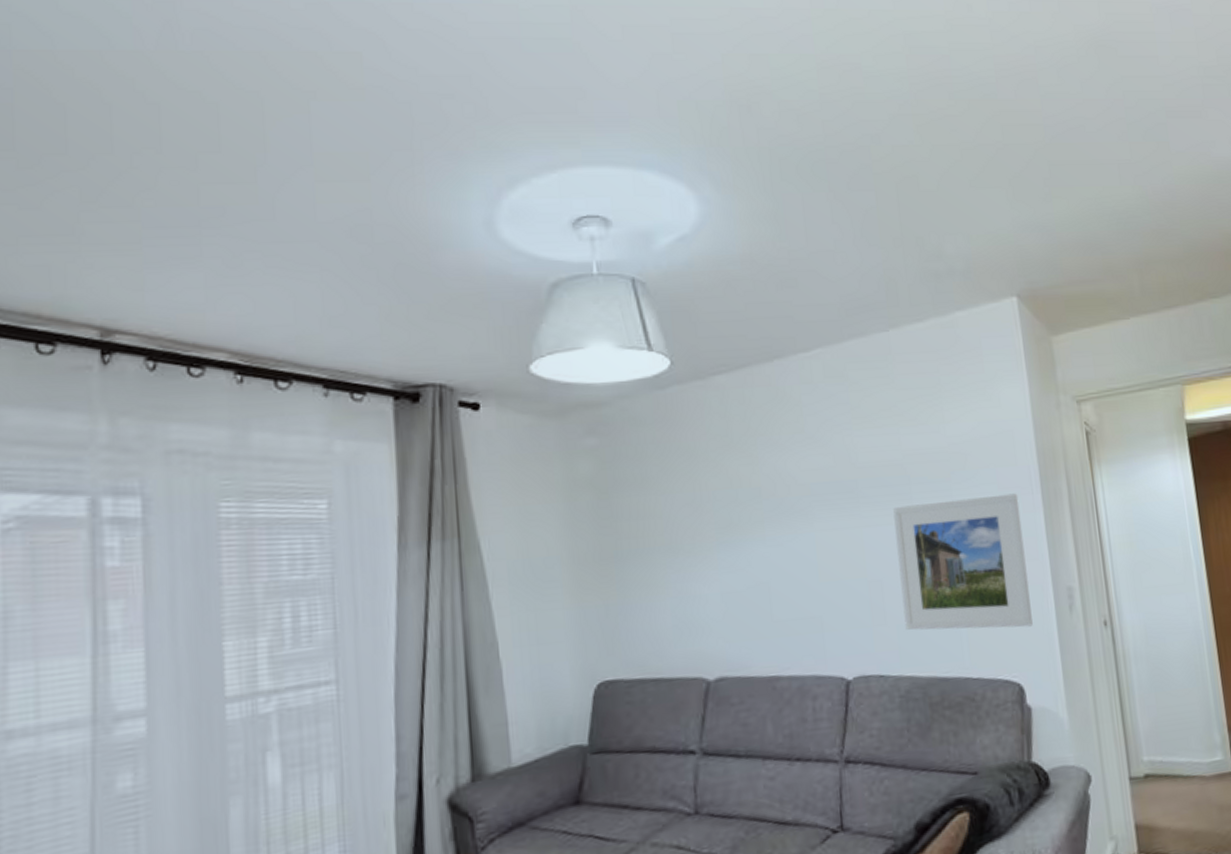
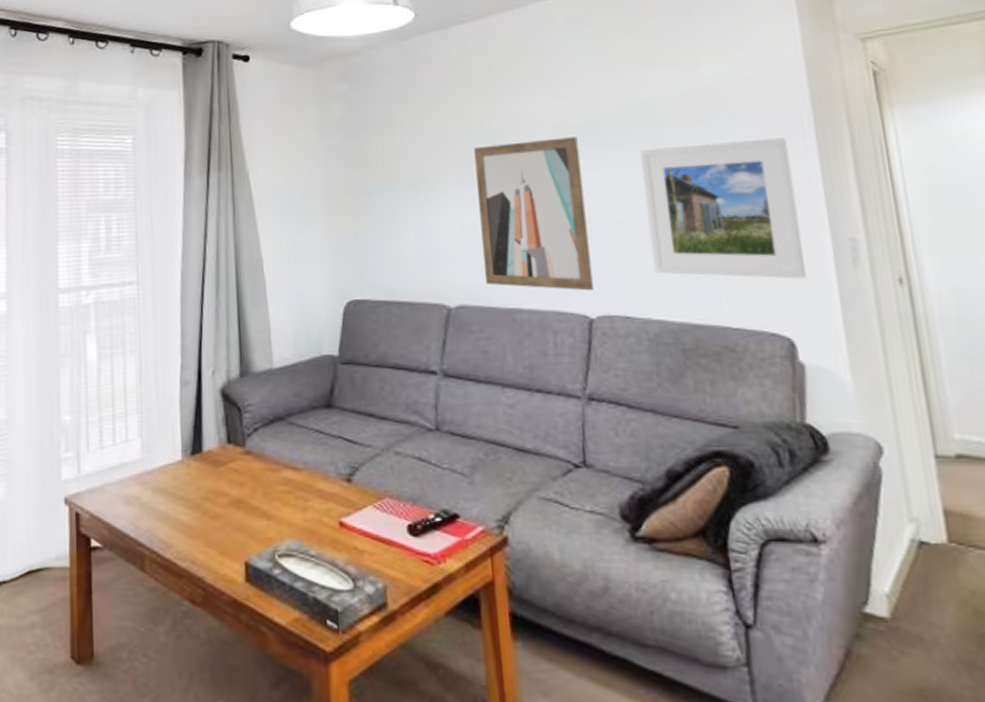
wall art: none [733,495,851,654] -> present [474,137,594,291]

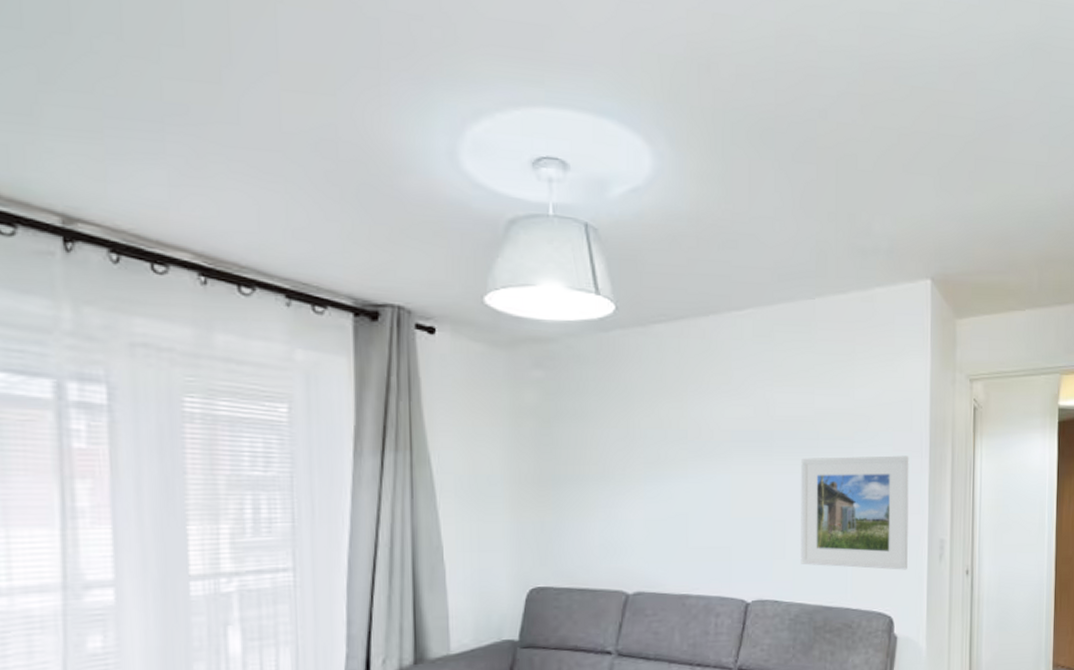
wall art: present [474,137,594,291] -> none [662,442,752,579]

